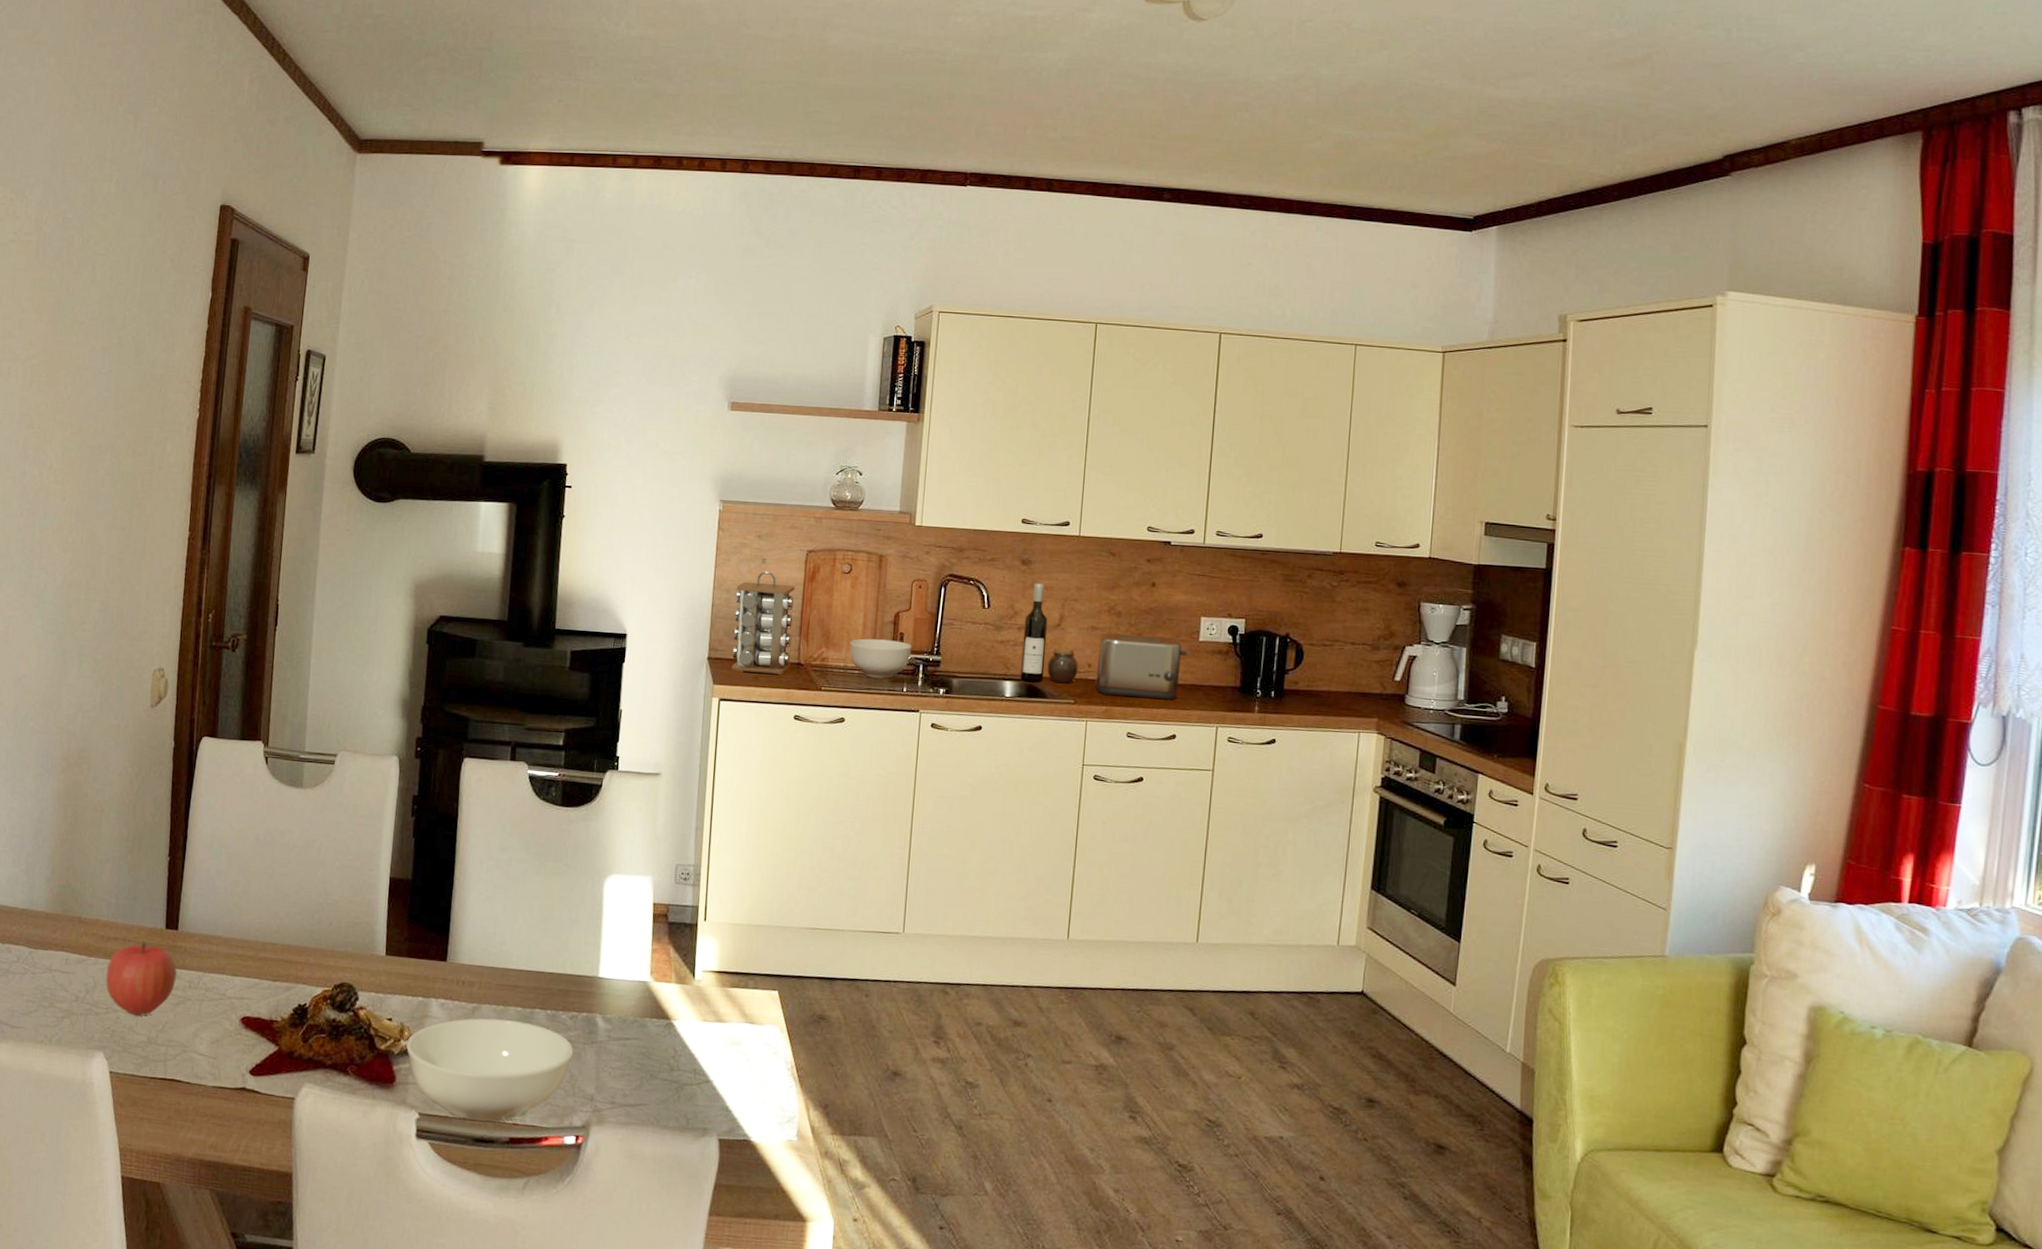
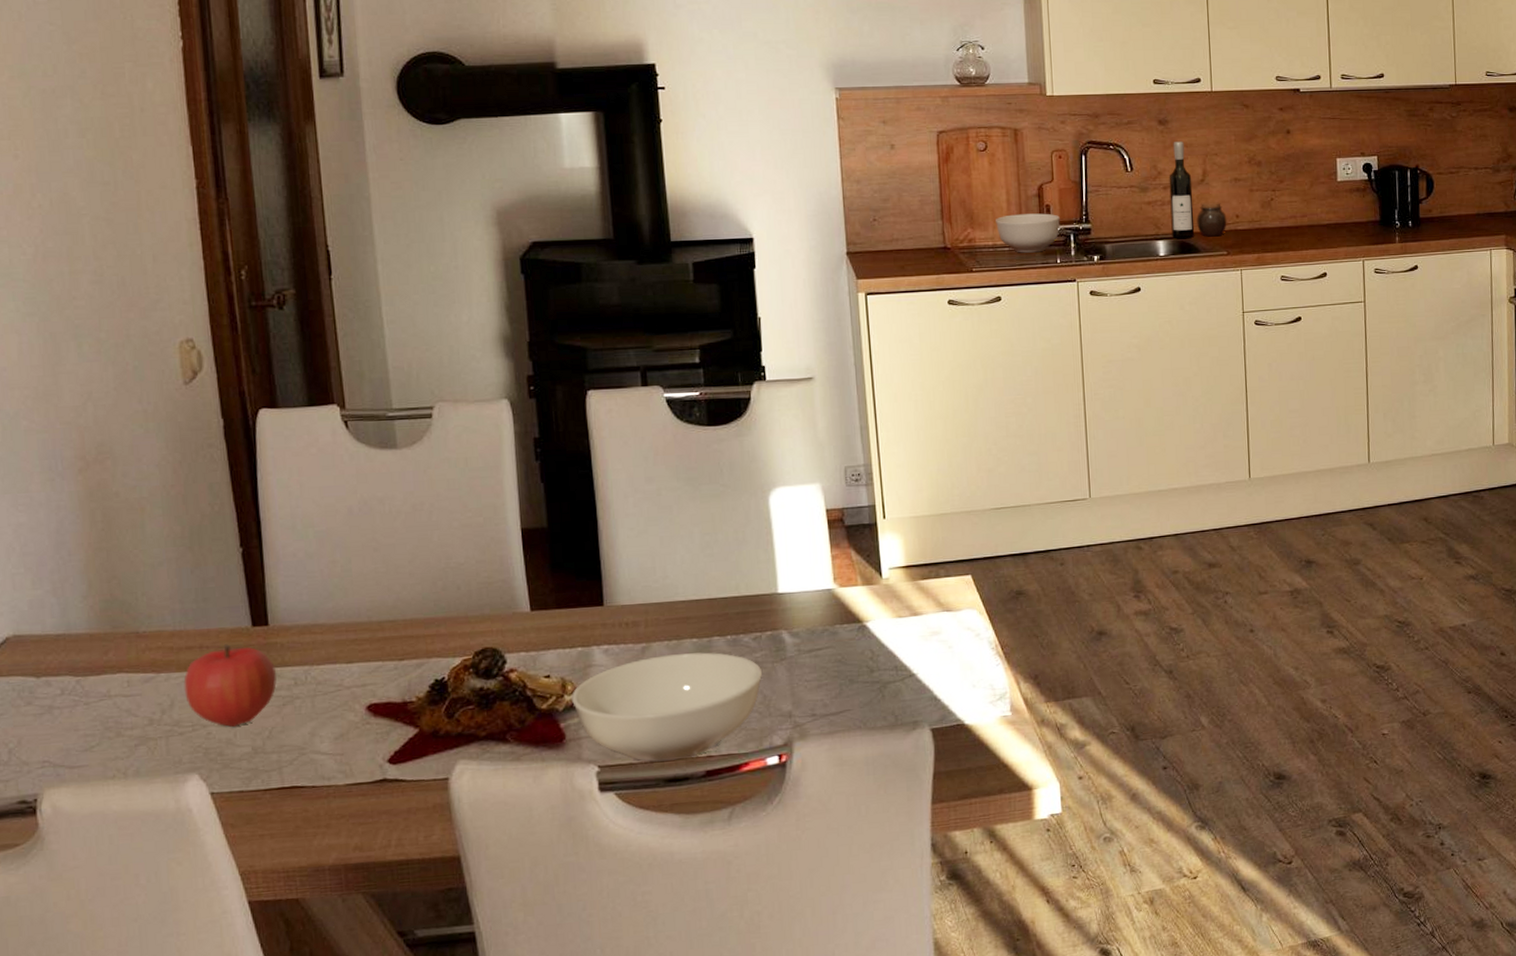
spice rack: present [732,571,796,675] -> none [866,157,937,264]
toaster: present [1094,632,1188,700] -> none [1243,181,1329,243]

